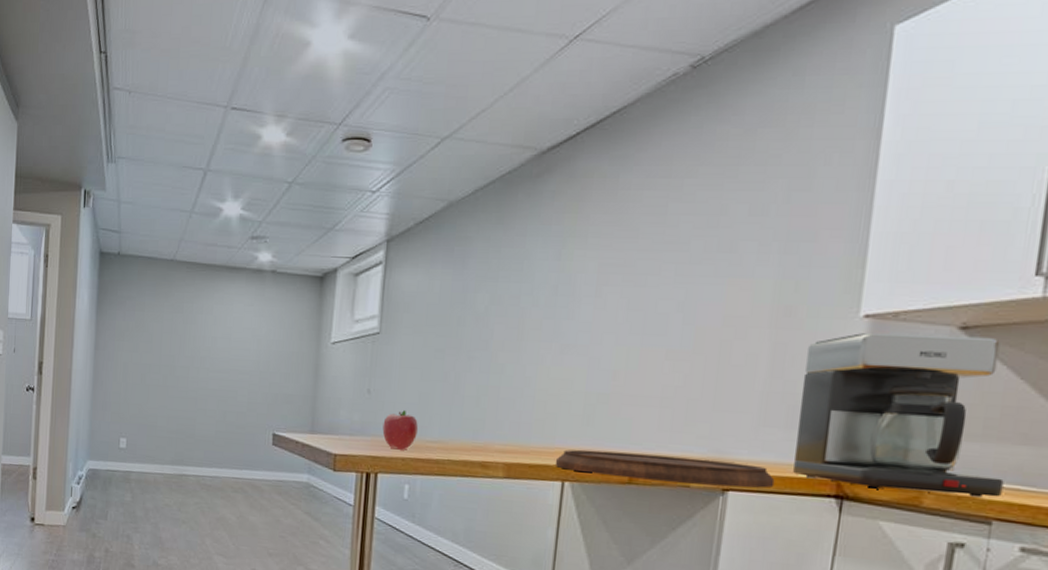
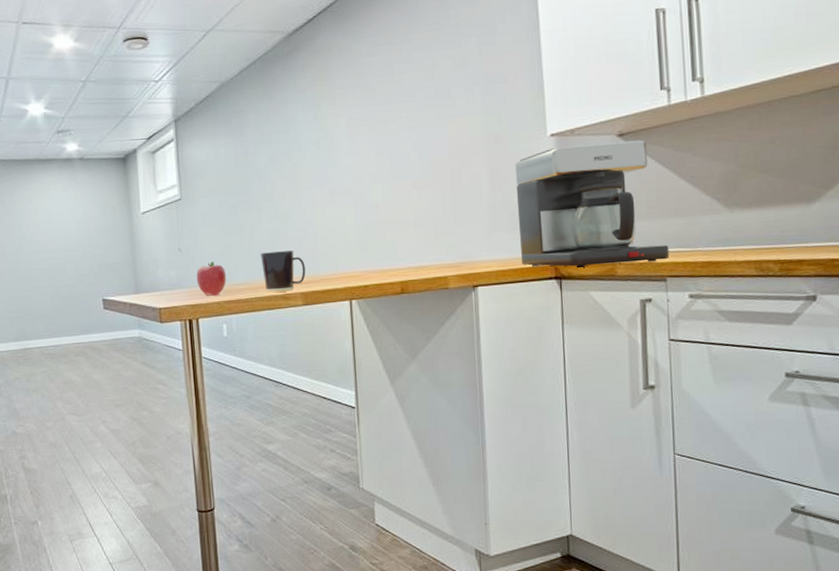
mug: none [461,409,515,459] -> present [260,250,306,293]
cutting board: present [555,449,775,489] -> none [341,263,510,290]

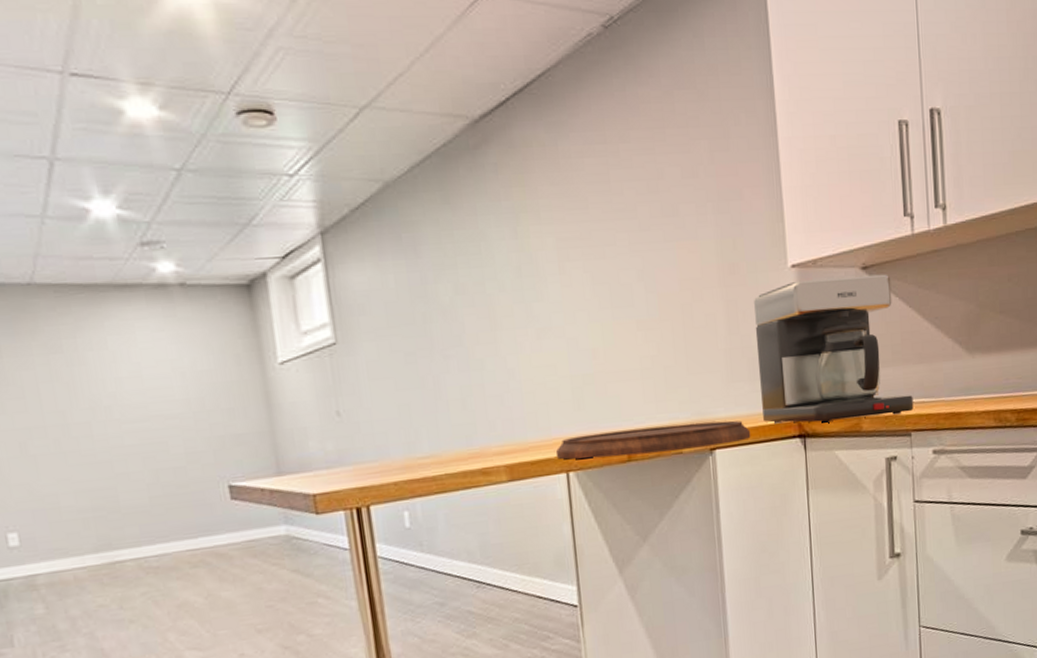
fruit: present [196,261,227,296] -> none [363,428,406,475]
mug: present [260,250,306,293] -> none [449,411,510,467]
cutting board: none [341,263,510,290] -> present [555,420,751,460]

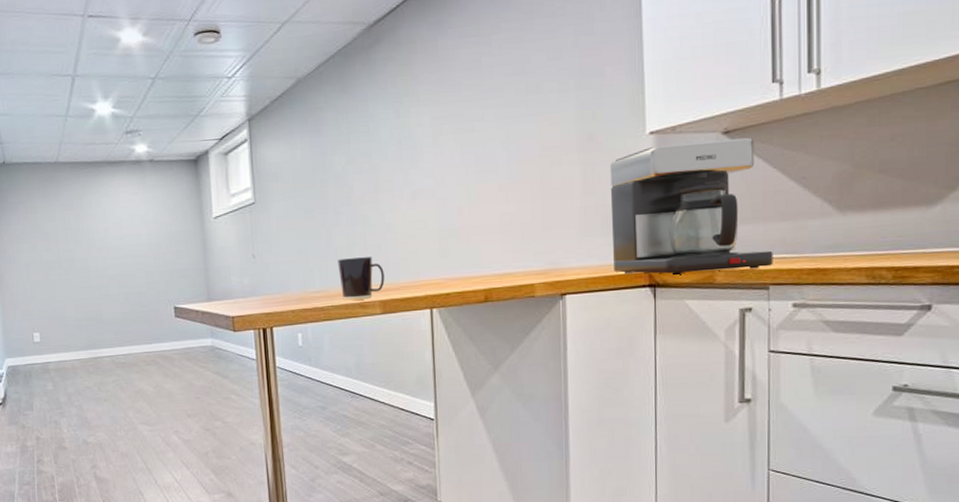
mug: none [449,411,510,467] -> present [337,257,385,301]
cutting board: present [555,420,751,460] -> none [422,270,601,299]

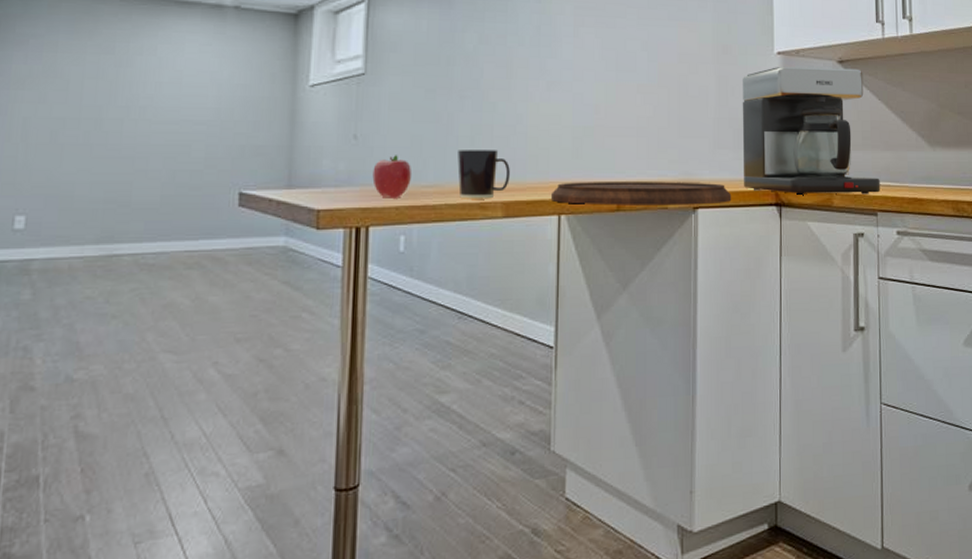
fruit: none [270,268,302,304] -> present [372,155,412,198]
cutting board: none [422,270,601,299] -> present [550,182,732,206]

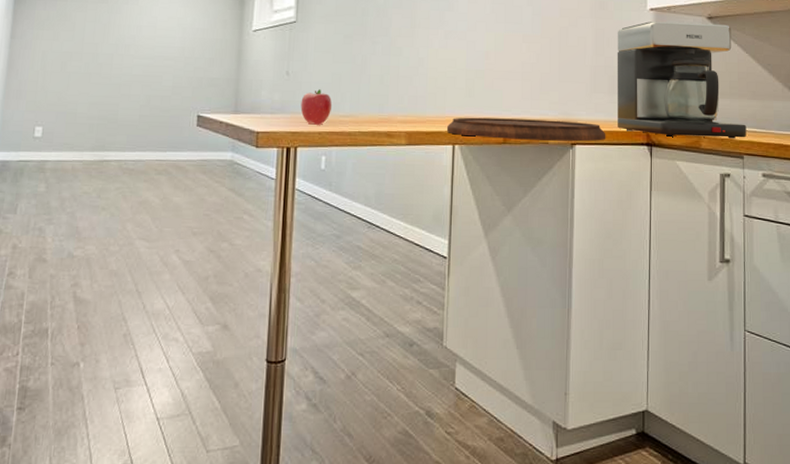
mug: present [457,150,510,199] -> none [369,86,413,129]

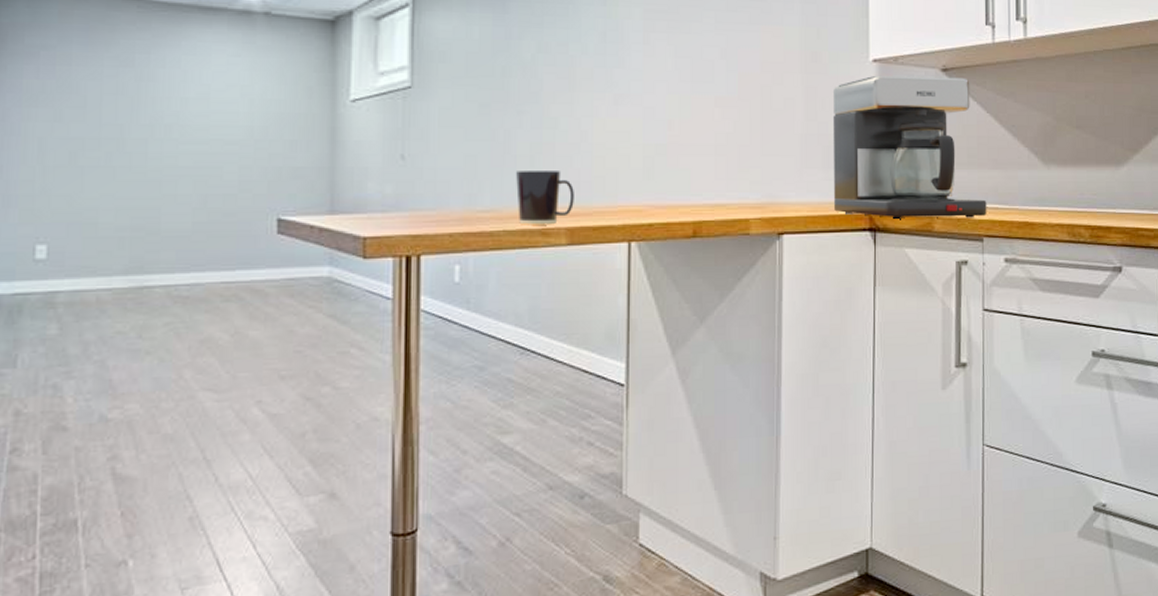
fruit: present [300,89,333,125] -> none [423,177,467,224]
mug: none [369,86,413,129] -> present [515,171,574,225]
cutting board: present [446,117,606,142] -> none [619,205,821,231]

